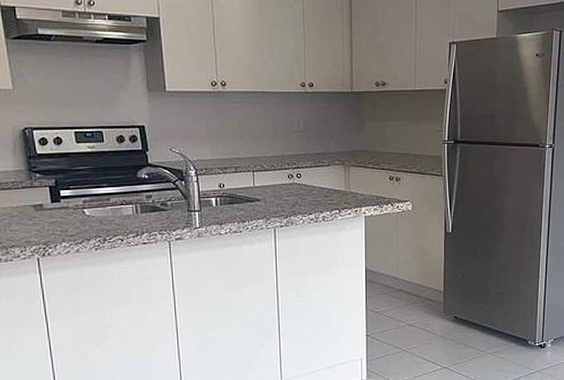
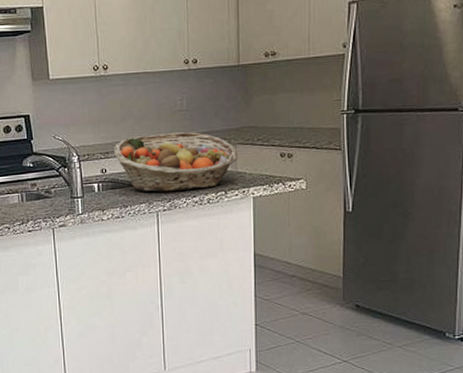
fruit basket: none [232,151,351,209] -> present [114,132,238,193]

